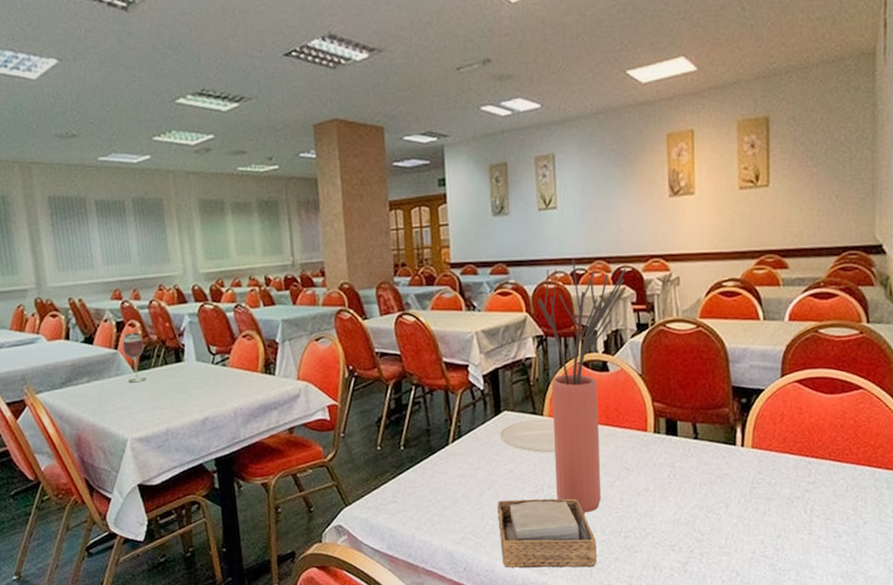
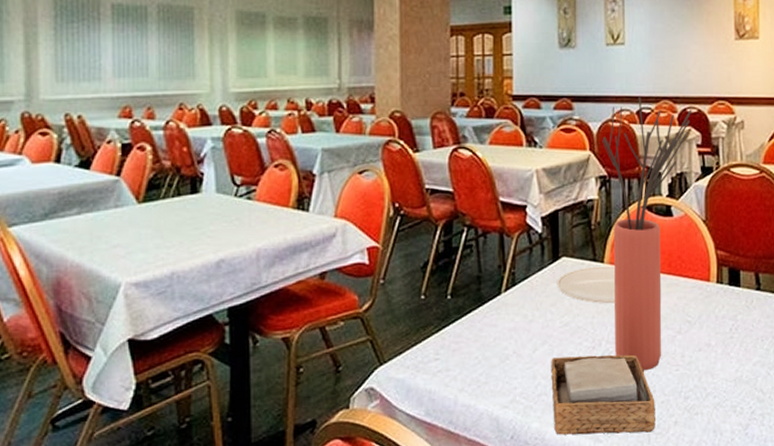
wineglass: present [122,332,146,383] -> none [126,157,154,216]

